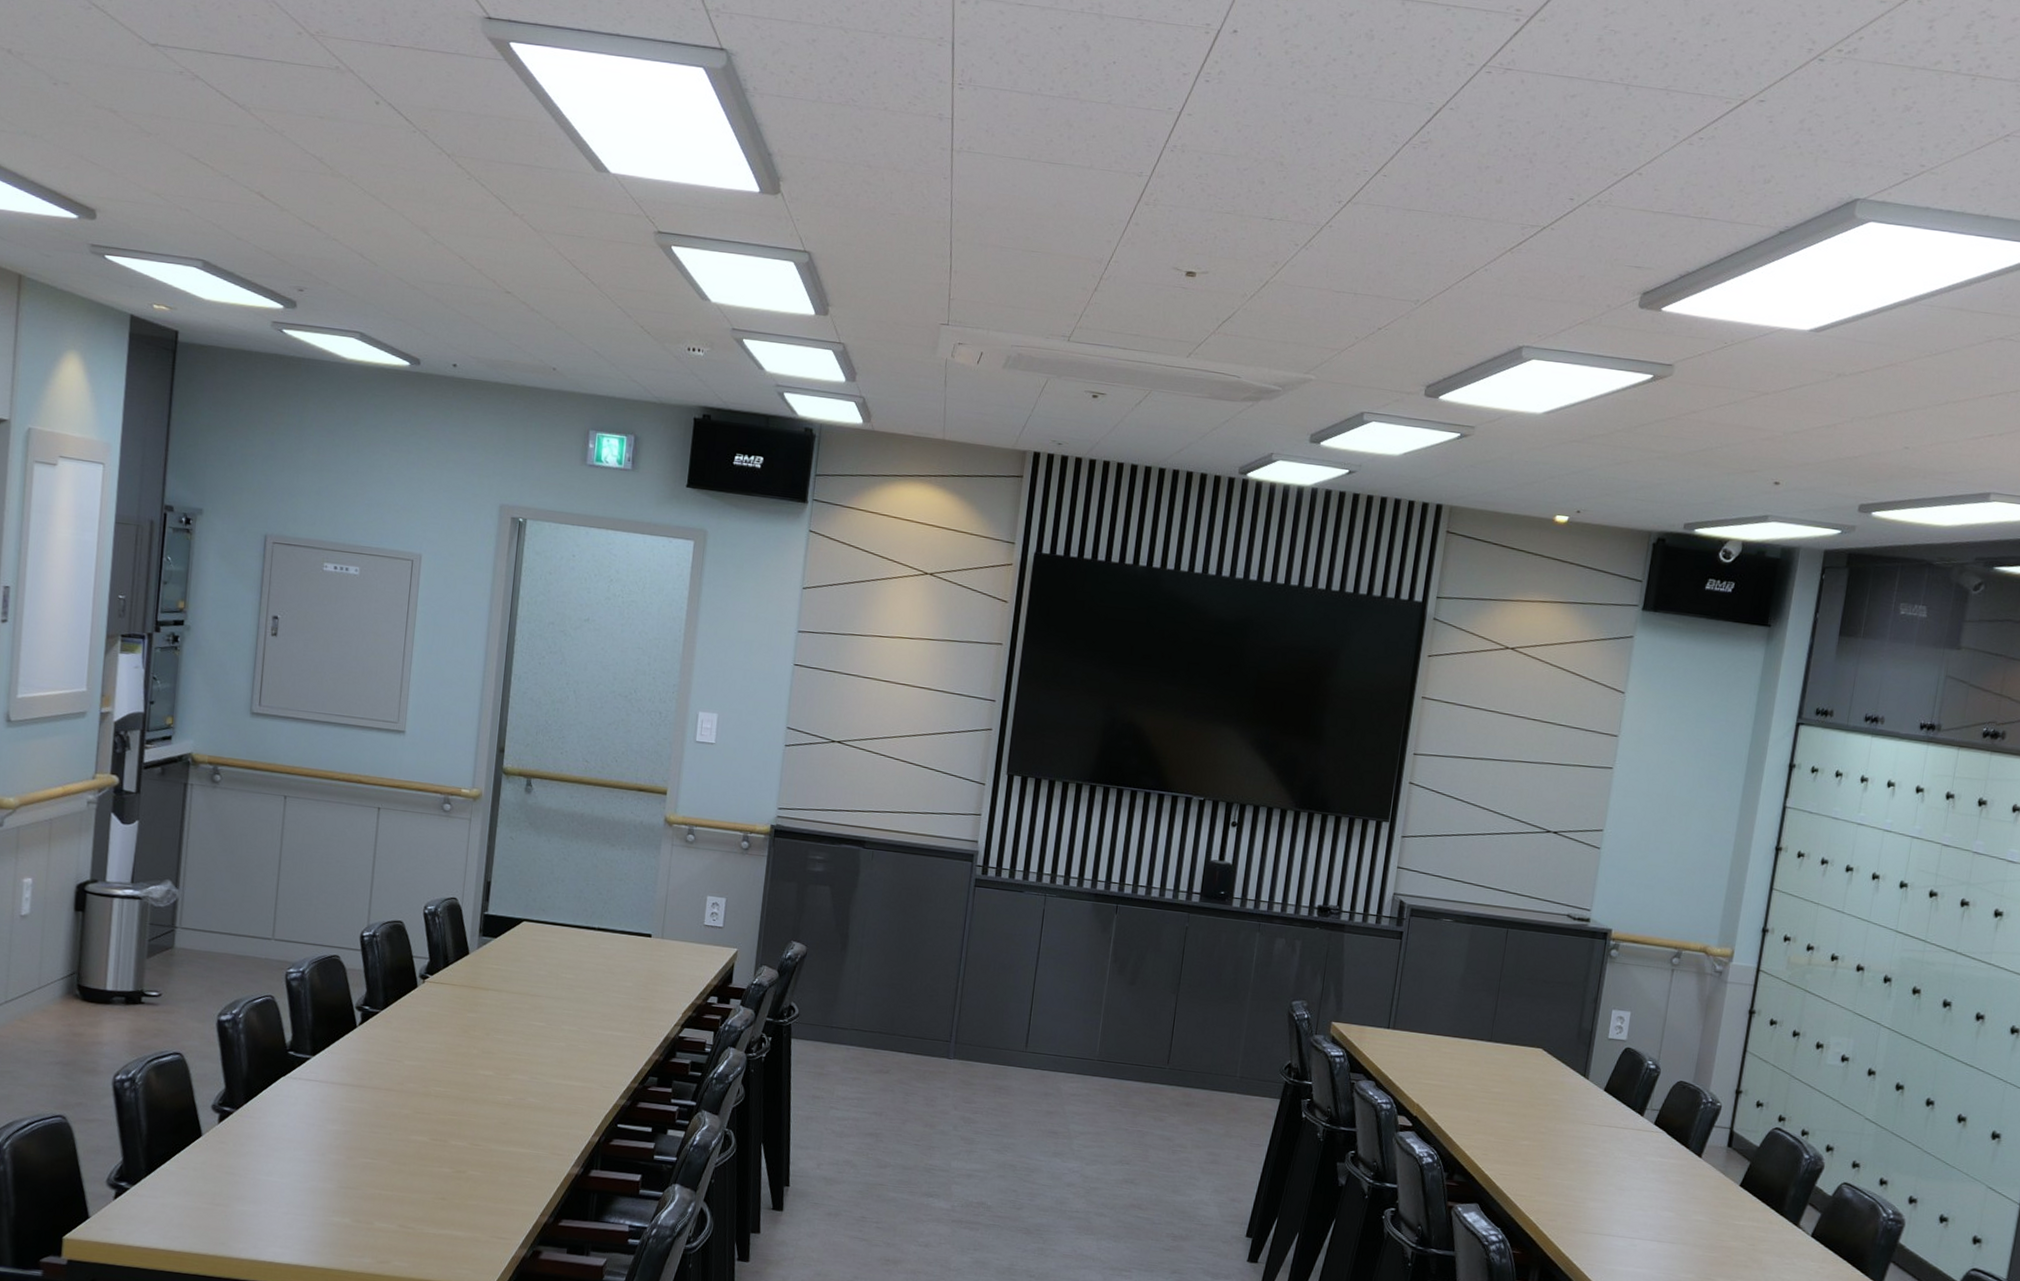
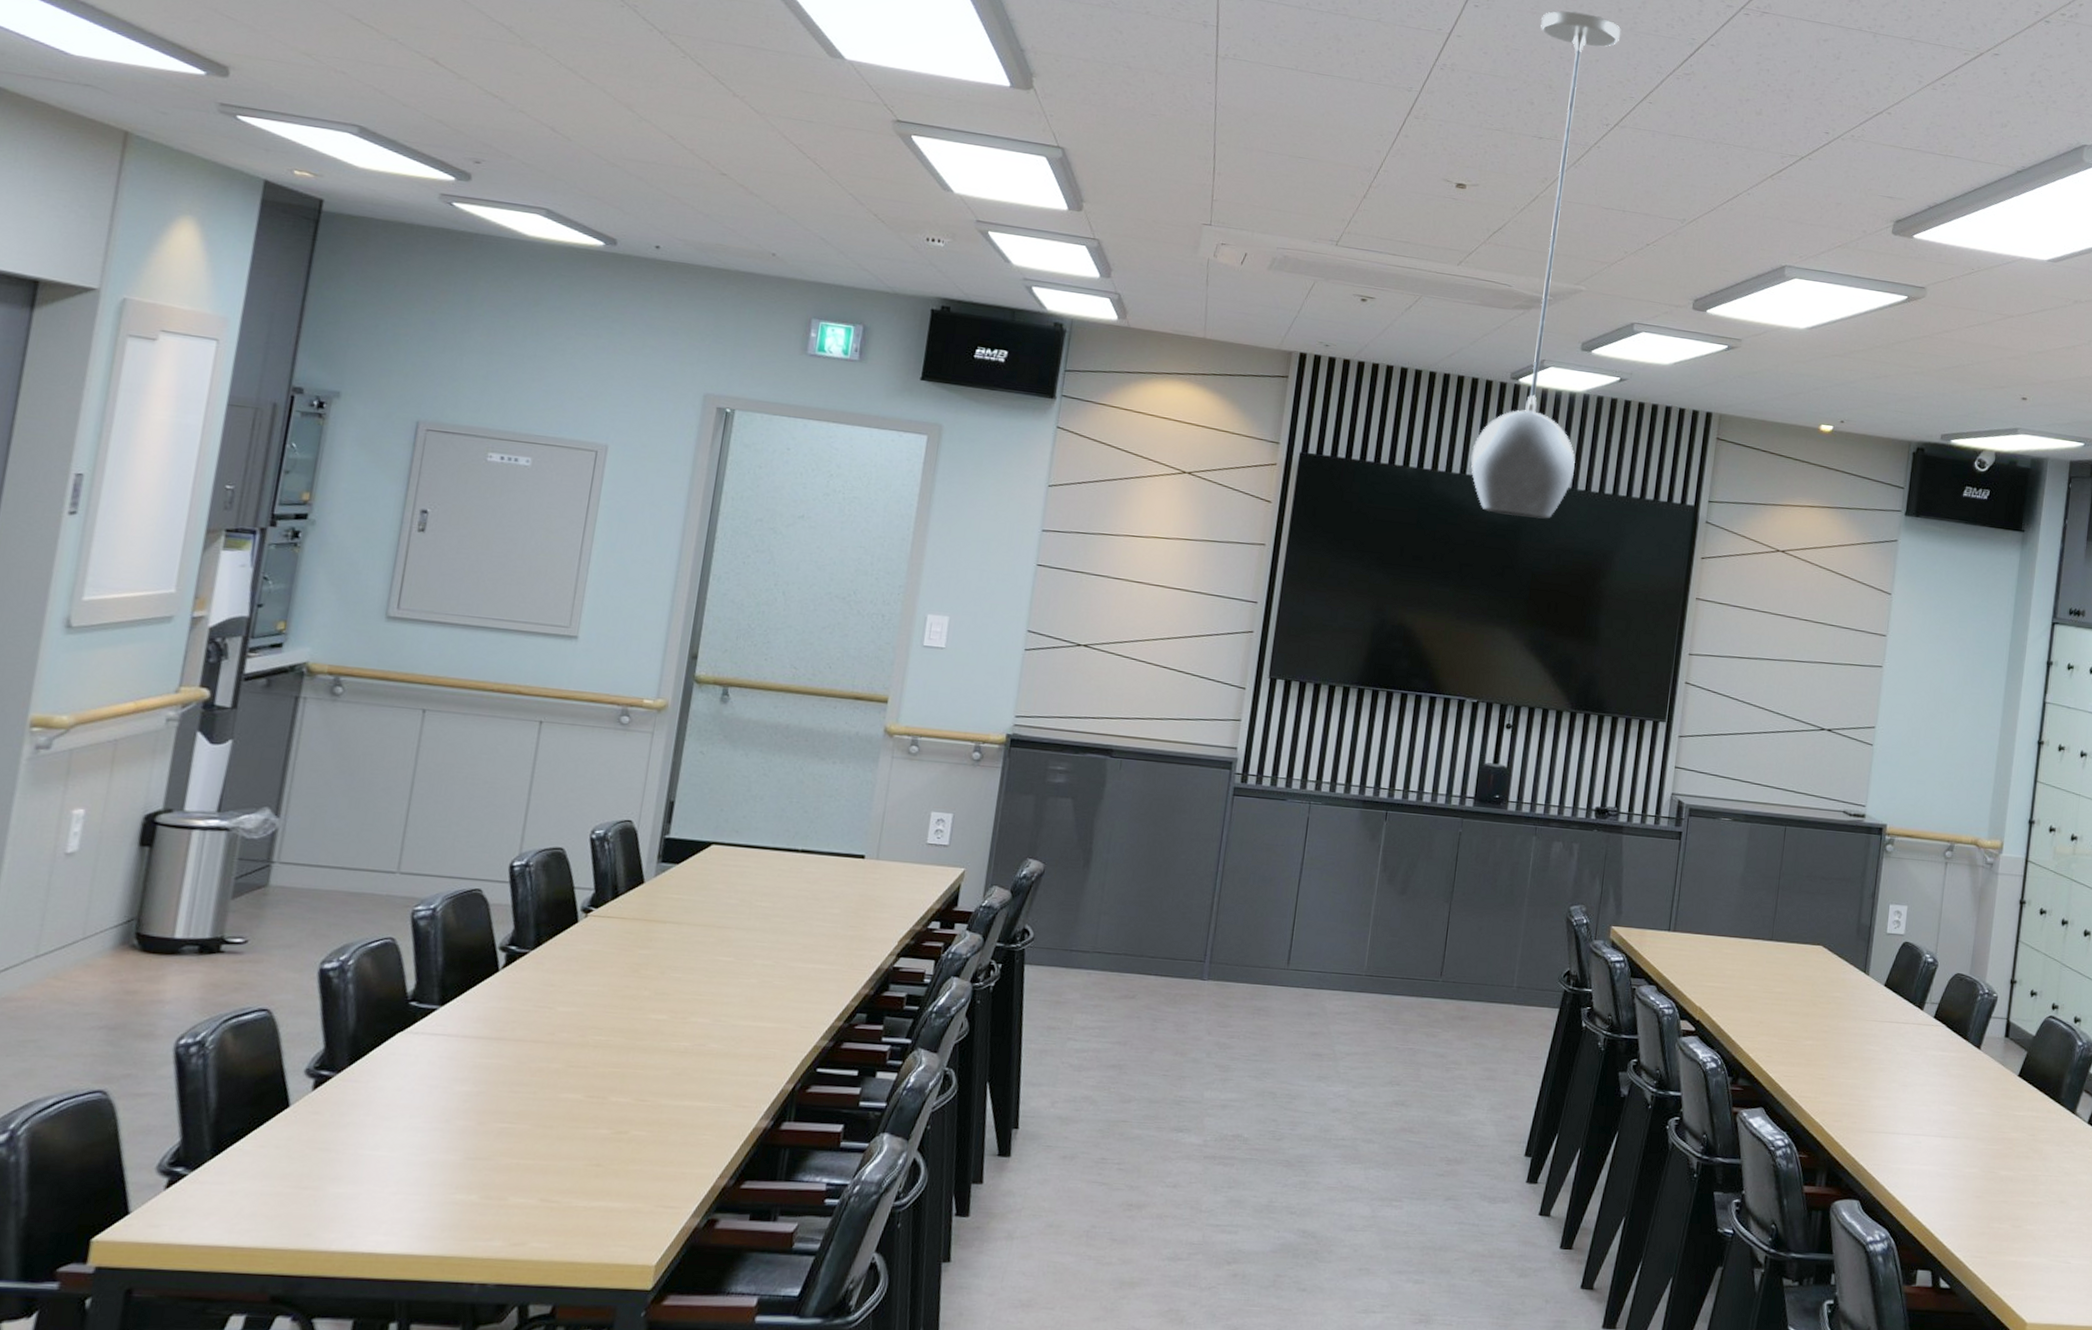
light fixture: none [1199,80,1355,617] -> present [1471,11,1621,519]

